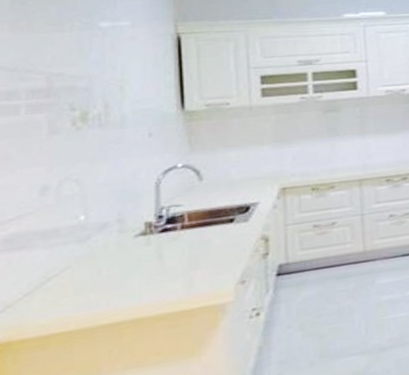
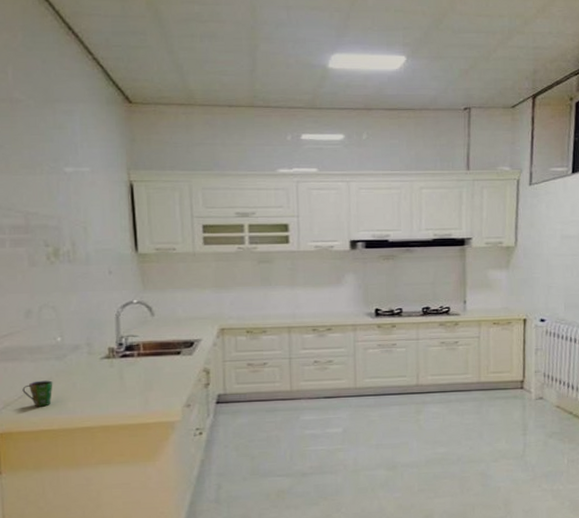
cup: none [30,269,72,305] -> present [22,380,53,407]

